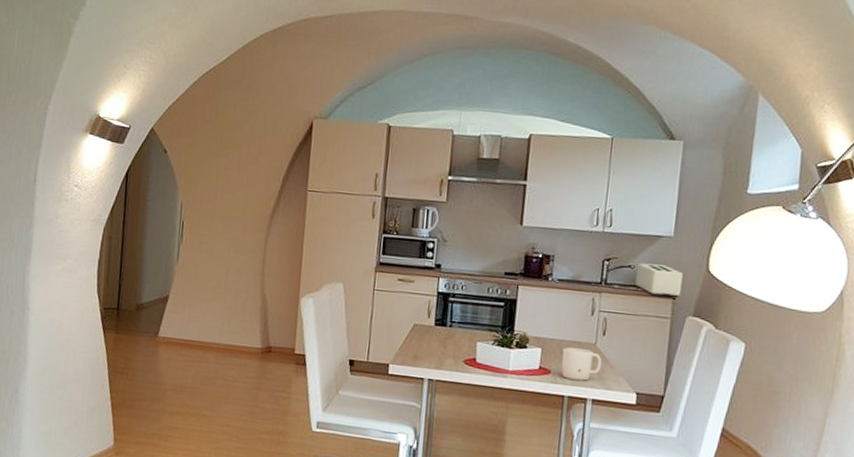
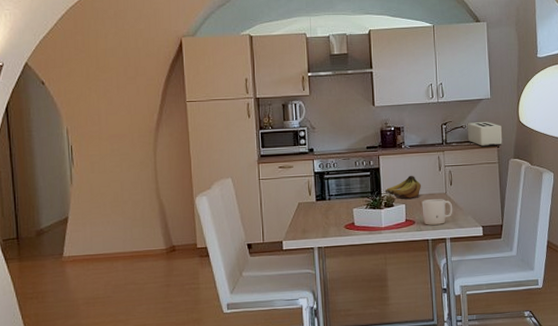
fruit: none [519,314,565,345] -> present [385,175,421,200]

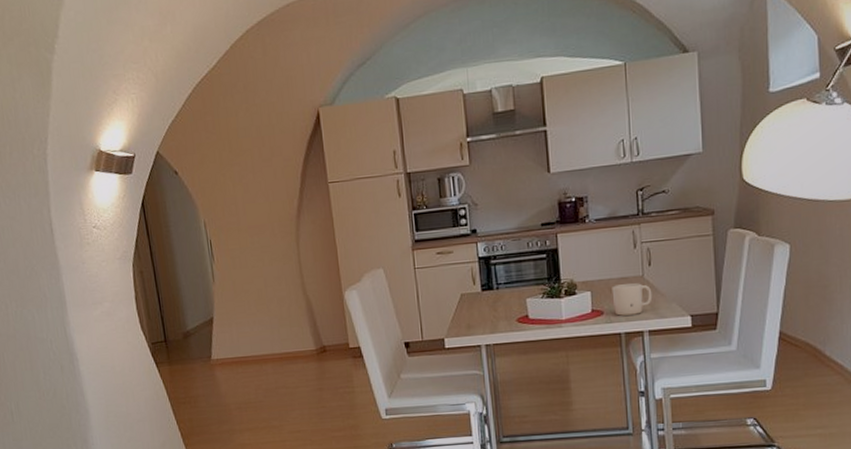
fruit: present [385,175,421,200] -> none [565,255,611,286]
toaster: present [467,122,502,147] -> none [670,183,719,216]

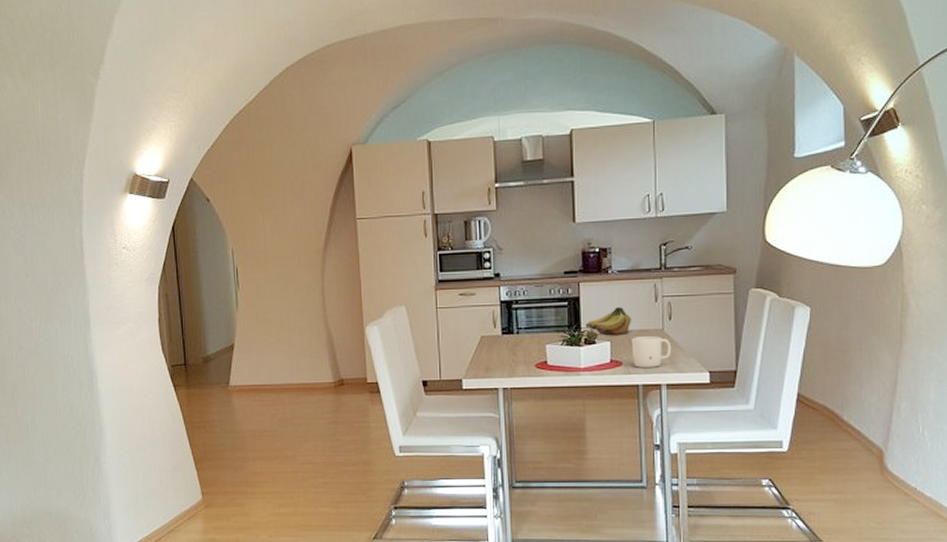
fruit: none [565,255,611,286] -> present [585,306,631,336]

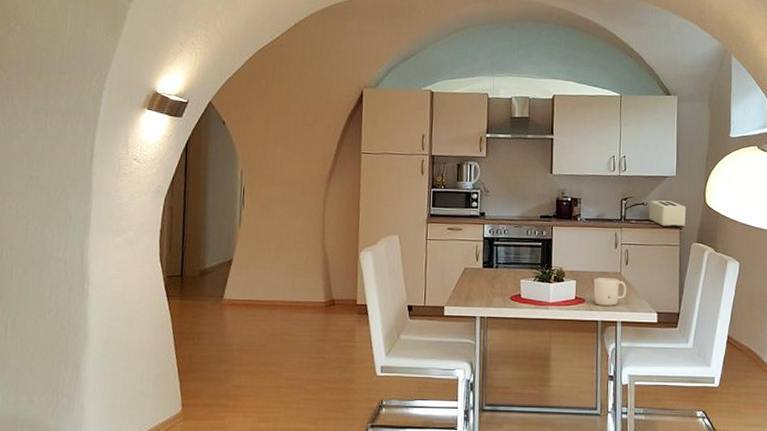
fruit: present [585,306,631,336] -> none [556,250,595,276]
toaster: none [694,241,741,274] -> present [648,200,686,228]

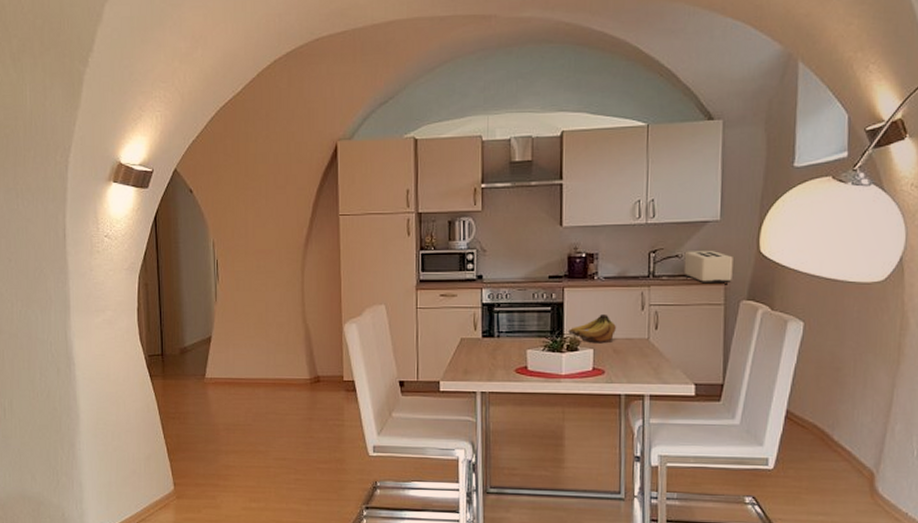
fruit: none [556,250,595,276] -> present [568,313,616,344]
mug: present [593,278,627,306] -> none [615,345,657,377]

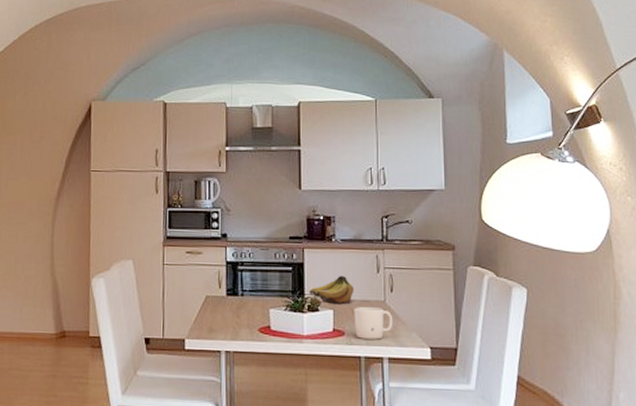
mug: none [615,345,657,377] -> present [354,307,393,340]
toaster: present [683,251,733,284] -> none [414,217,459,250]

